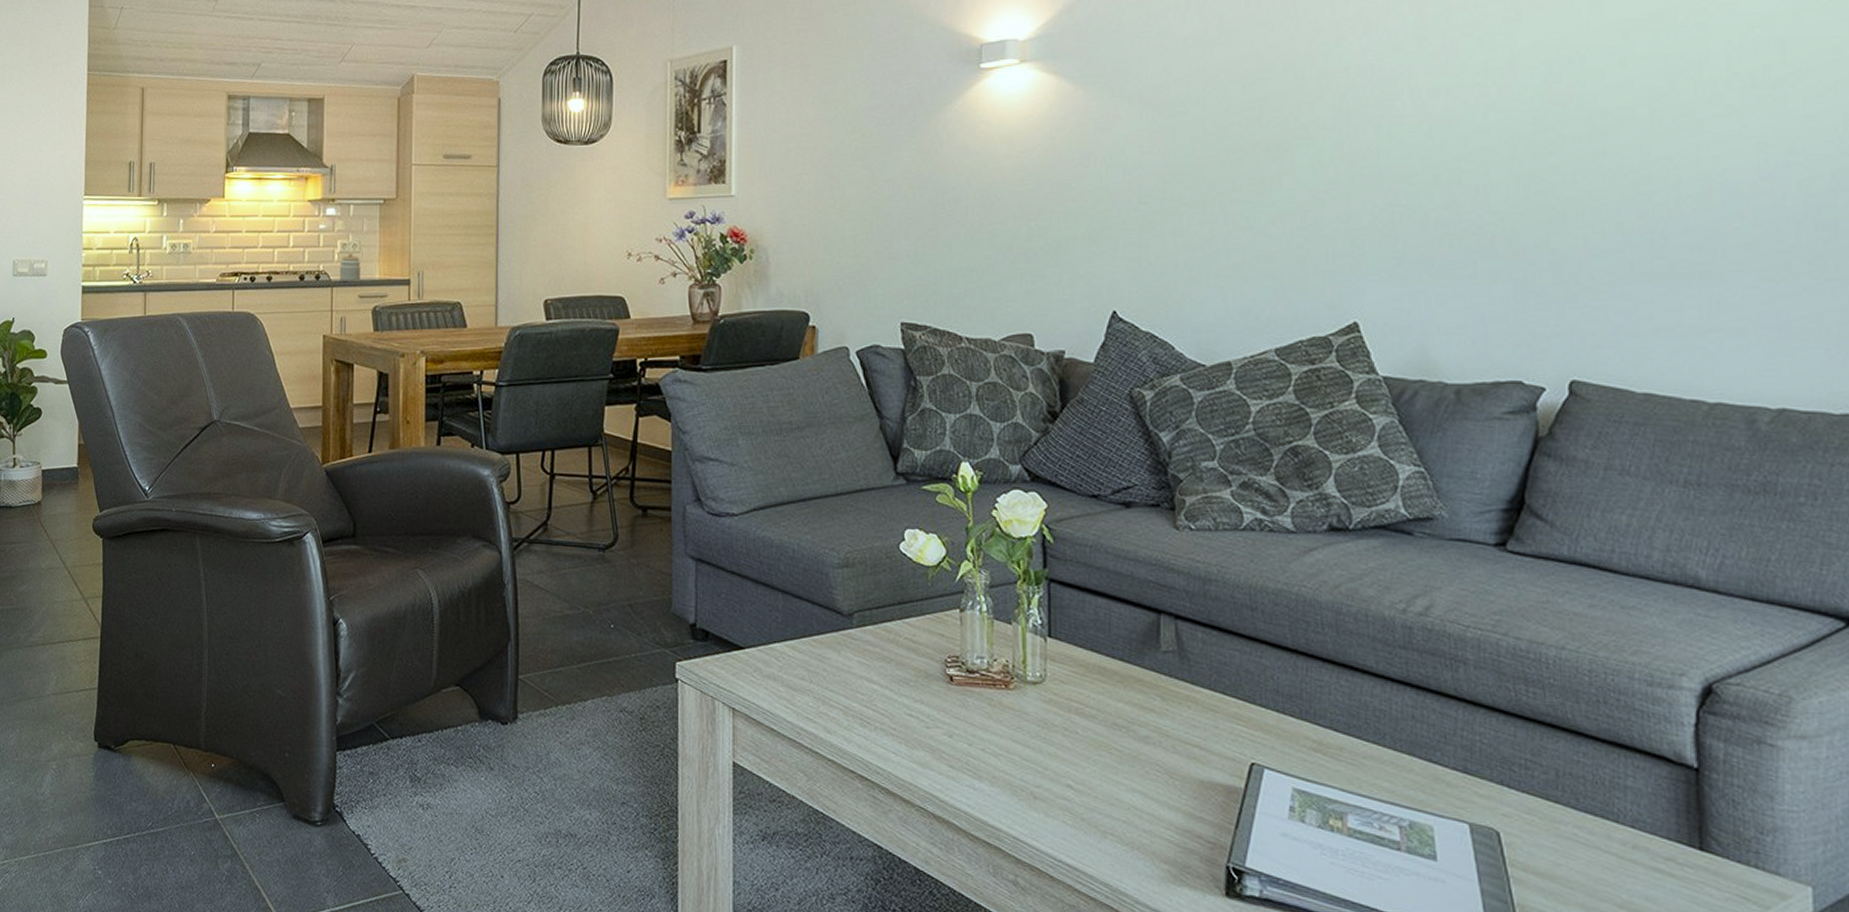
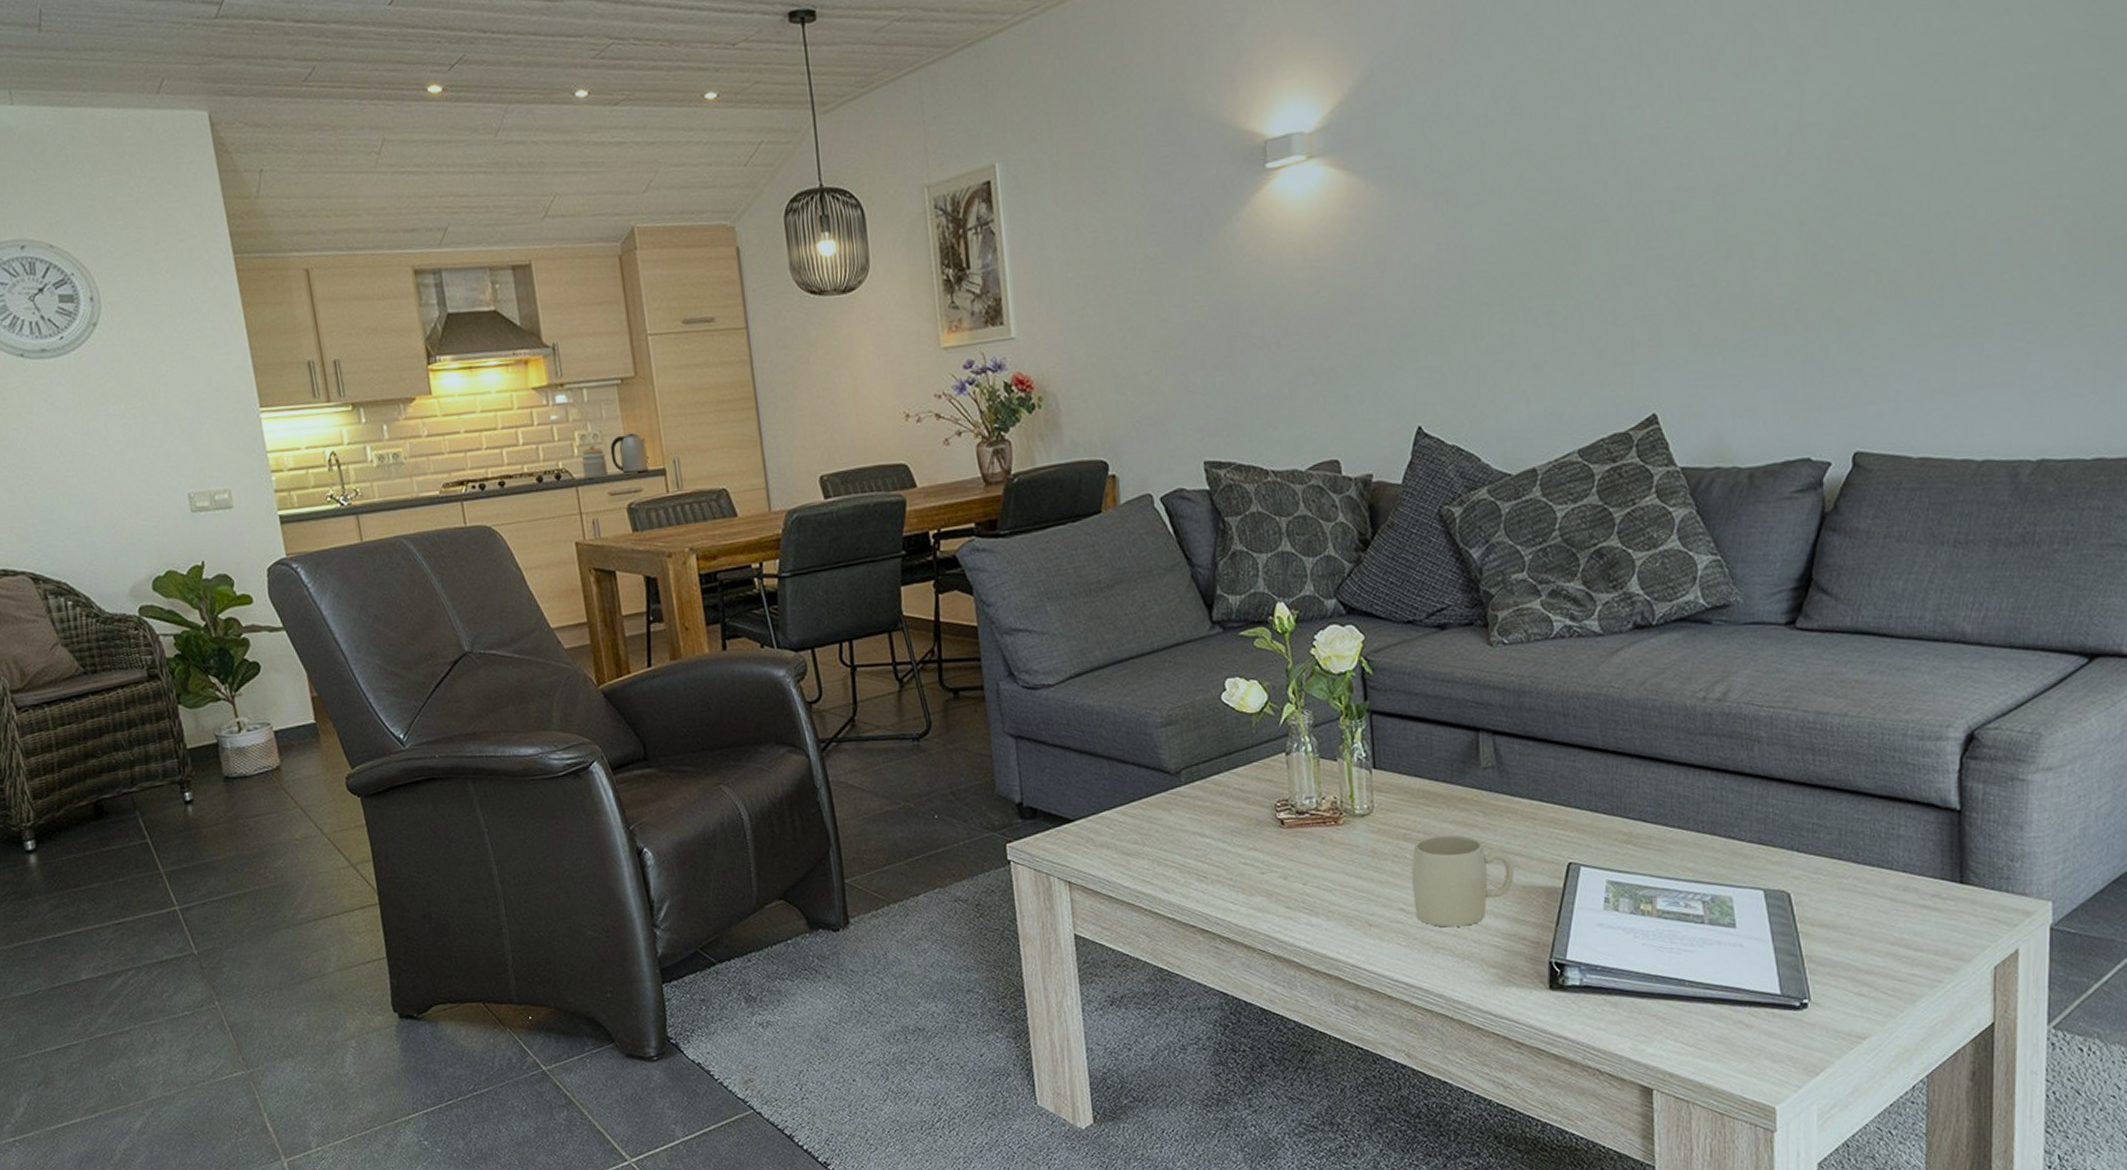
kettle: none [365,246,397,282] -> present [610,432,649,476]
mug: none [1082,714,1192,814] -> present [1411,834,1514,928]

